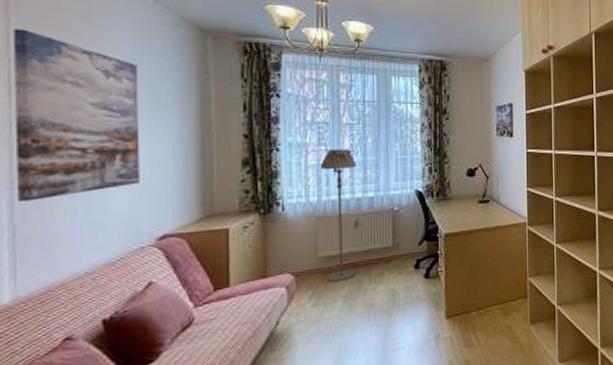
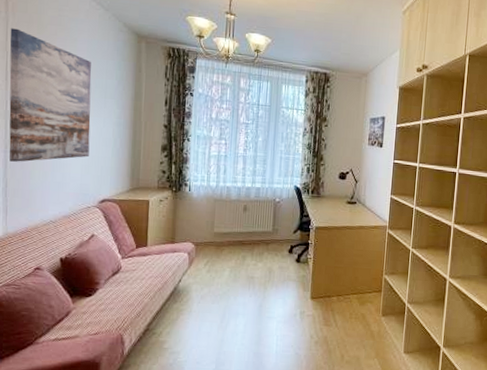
floor lamp: present [320,149,357,282] -> none [219,143,249,255]

